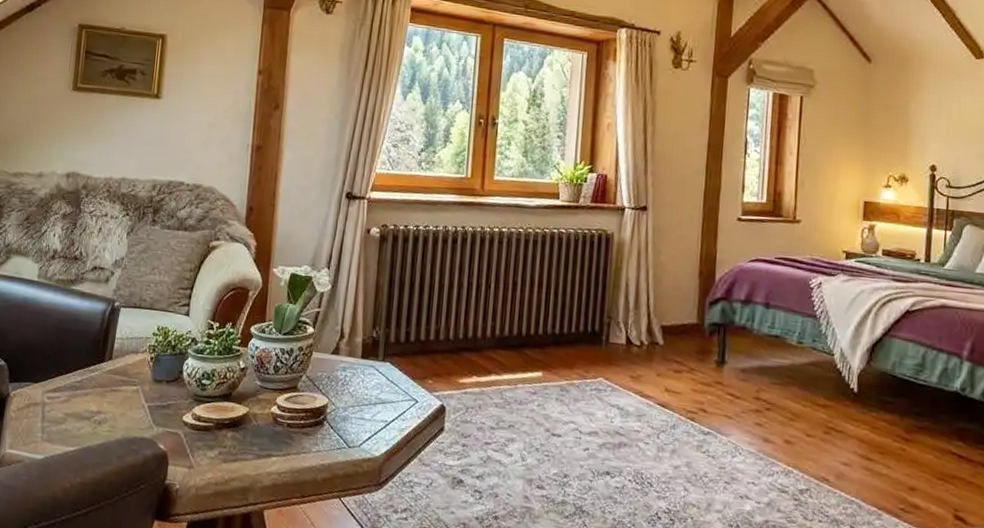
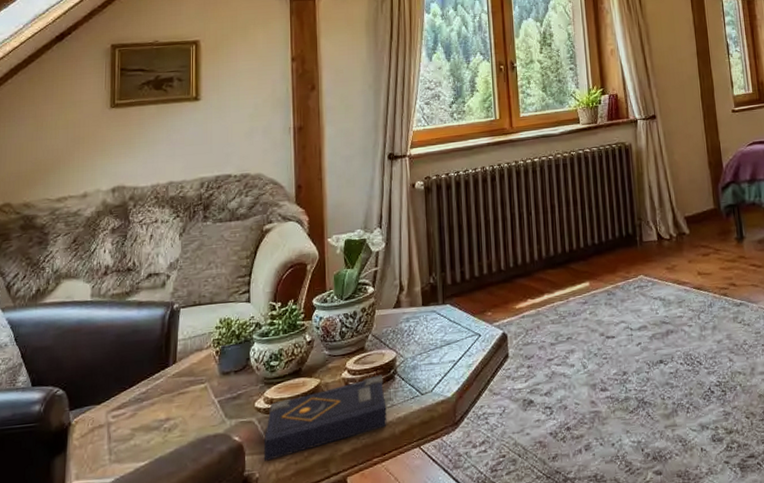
book: none [185,417,312,476] -> present [263,374,387,461]

